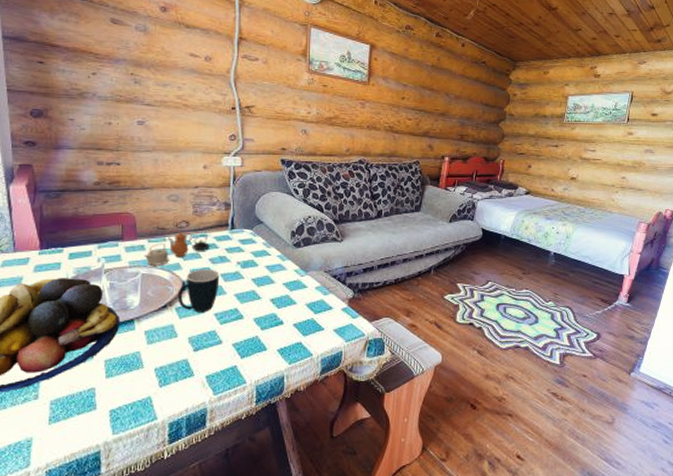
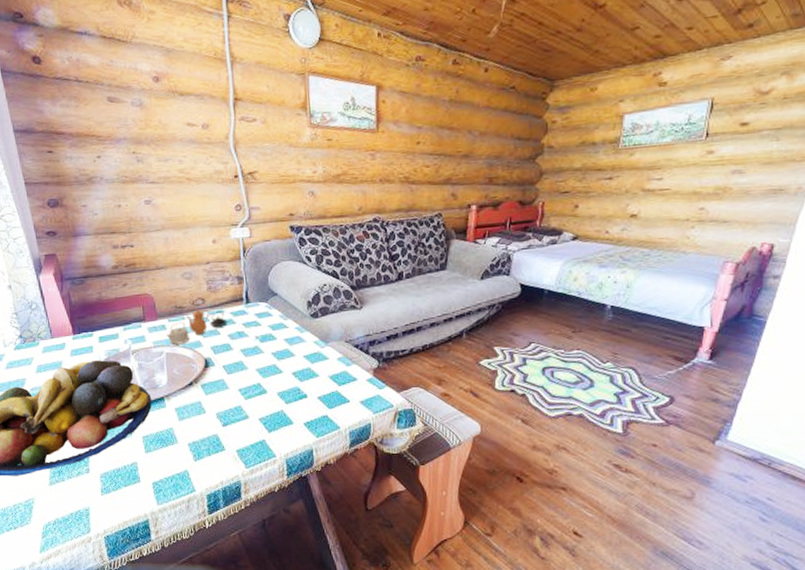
mug: present [177,269,220,313] -> none [201,345,240,389]

